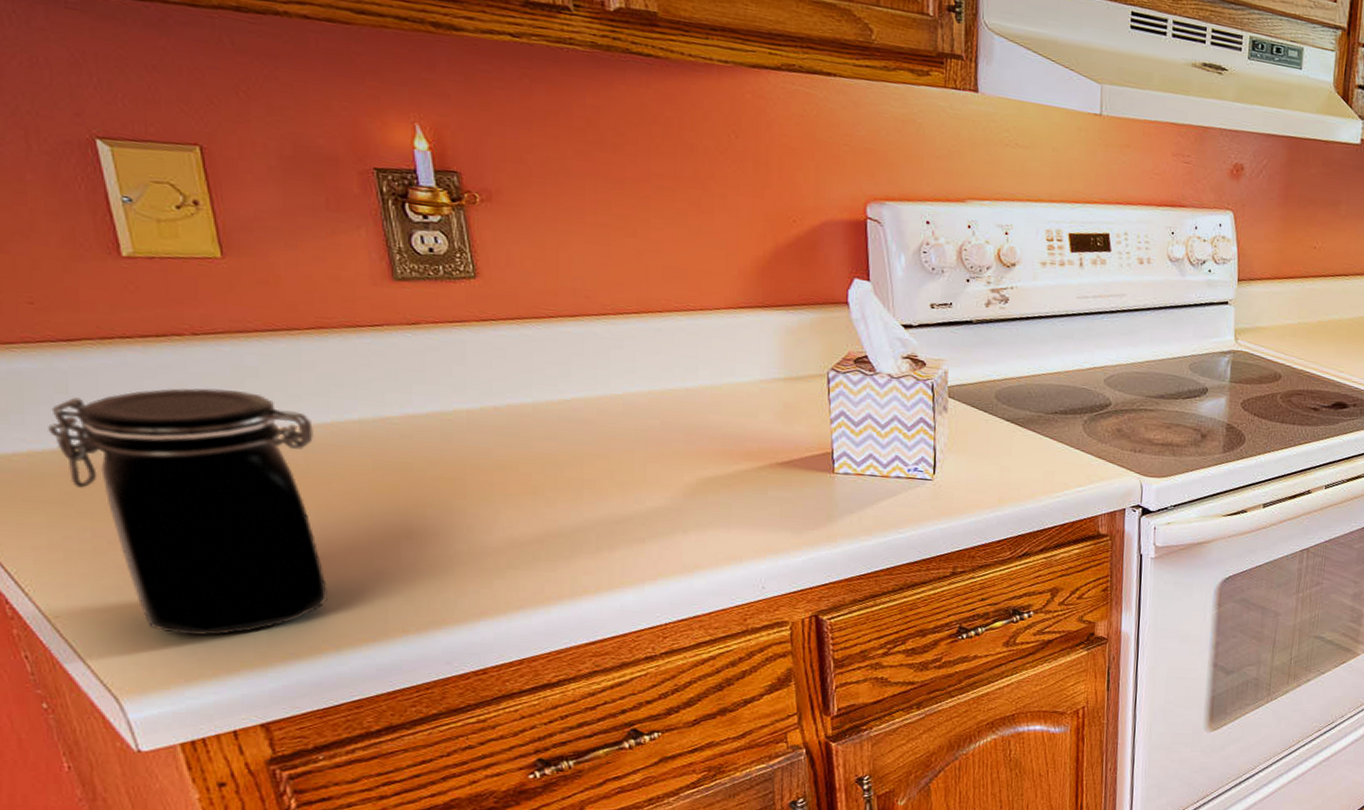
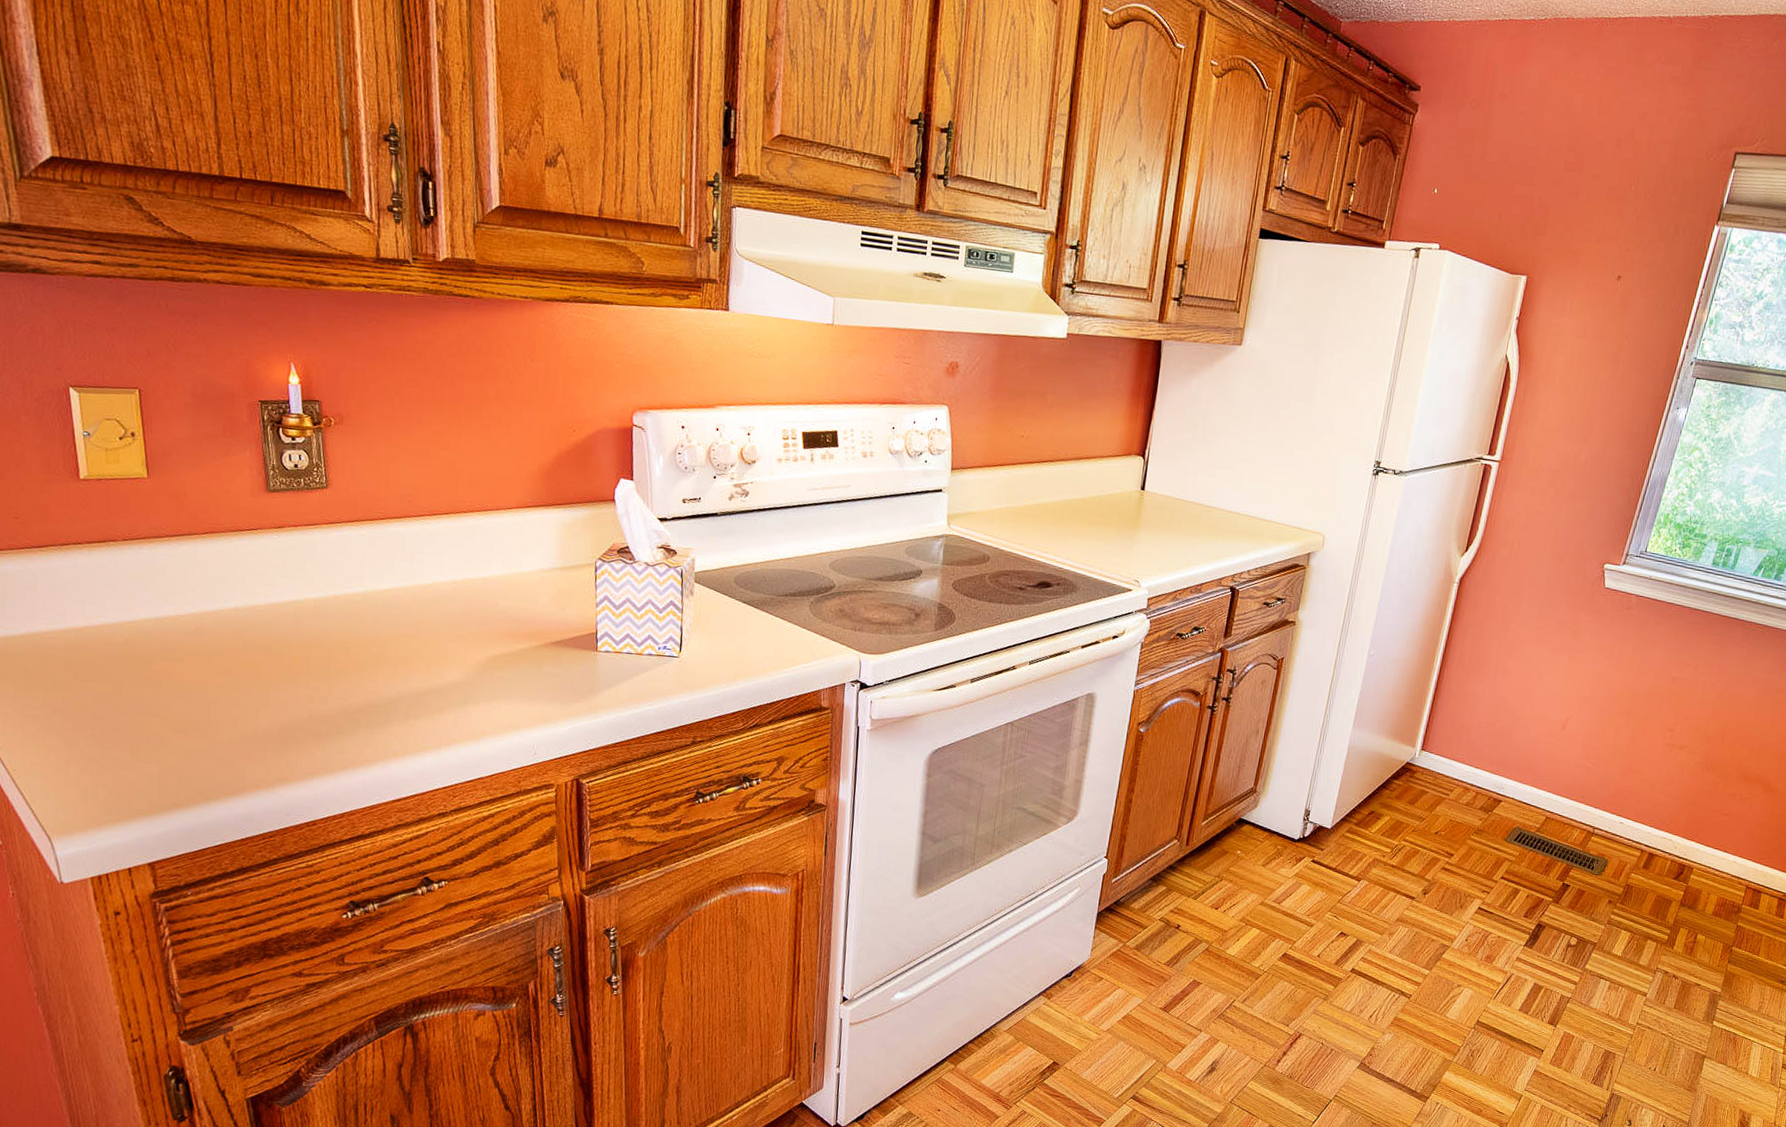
jar: present [48,388,328,636] -> none [20,583,203,788]

